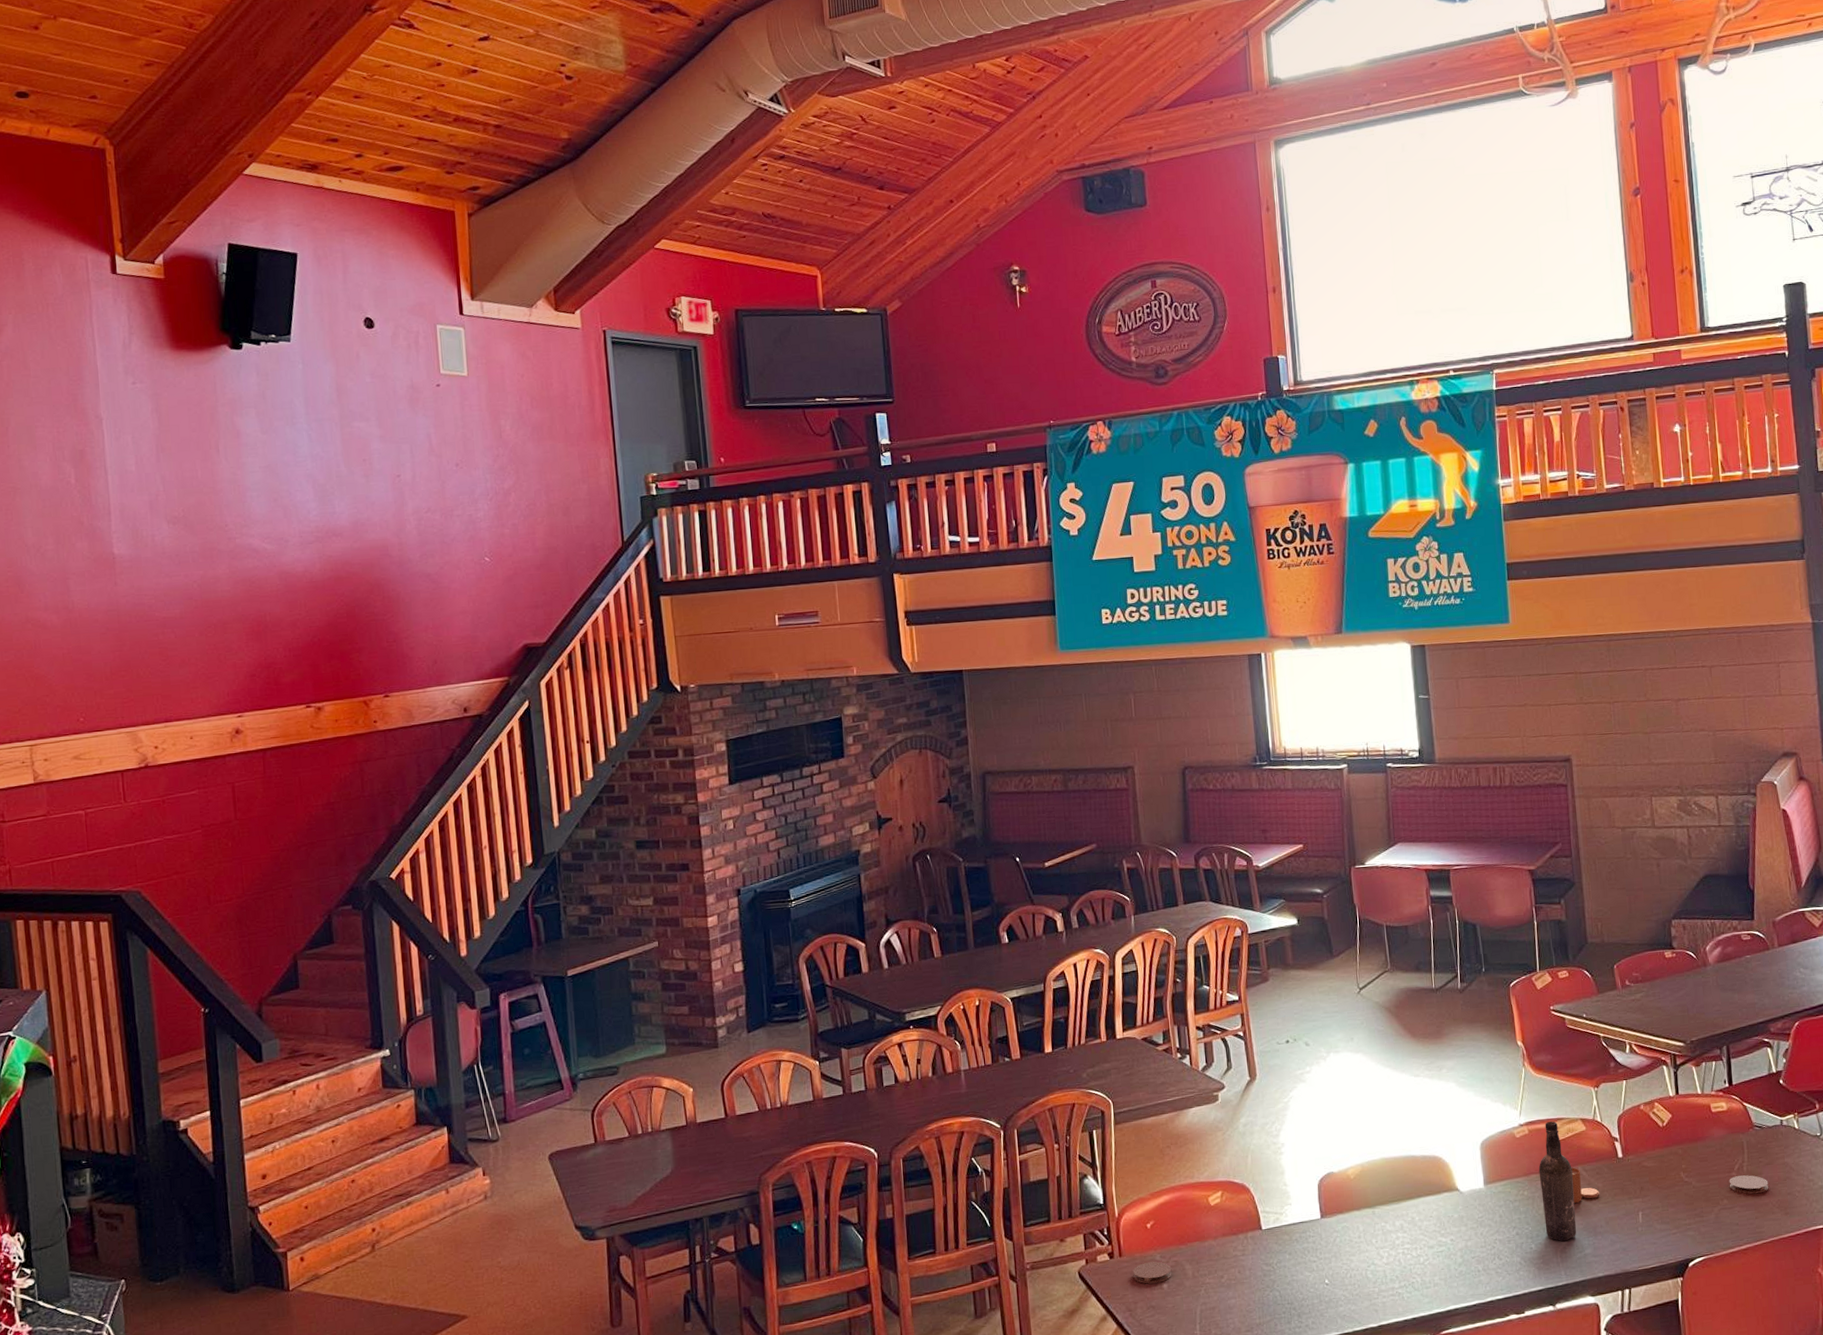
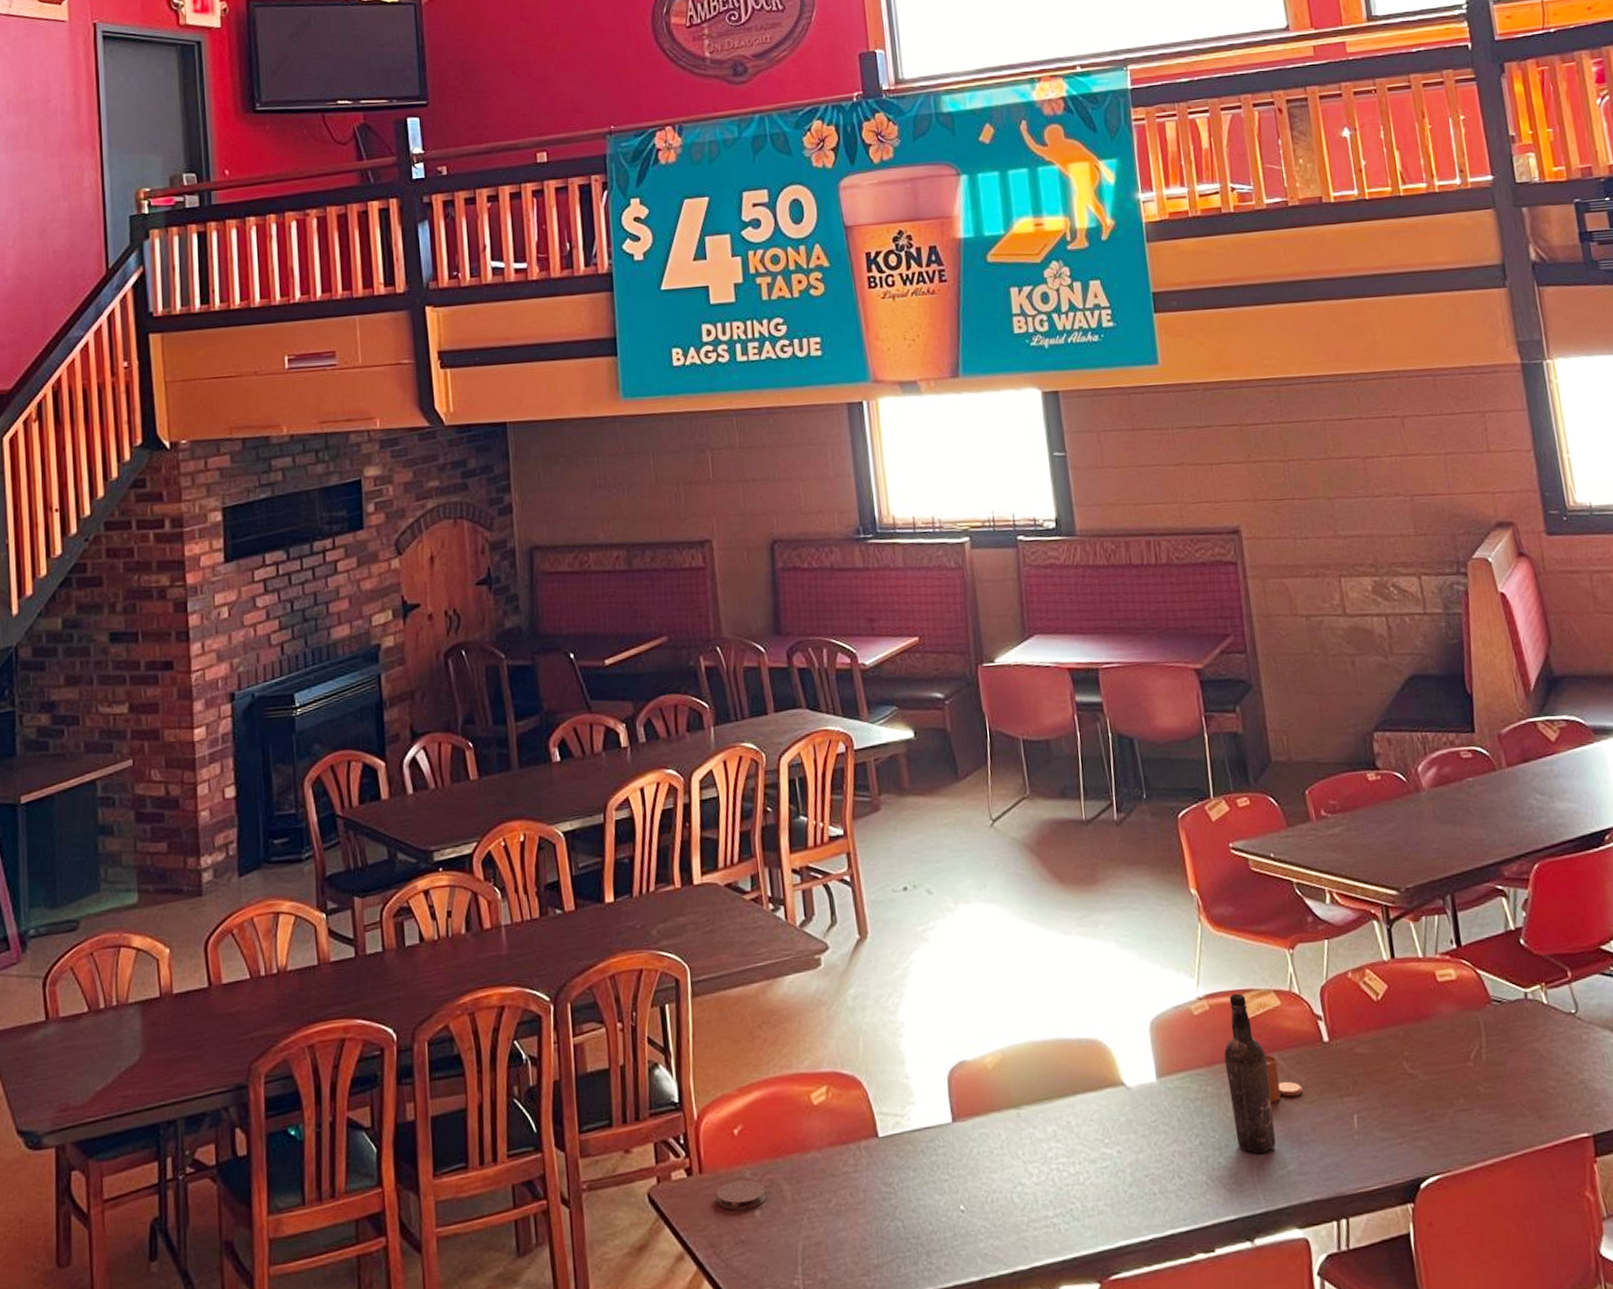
coaster: present [1729,1175,1769,1194] -> none [1464,1065,1516,1091]

